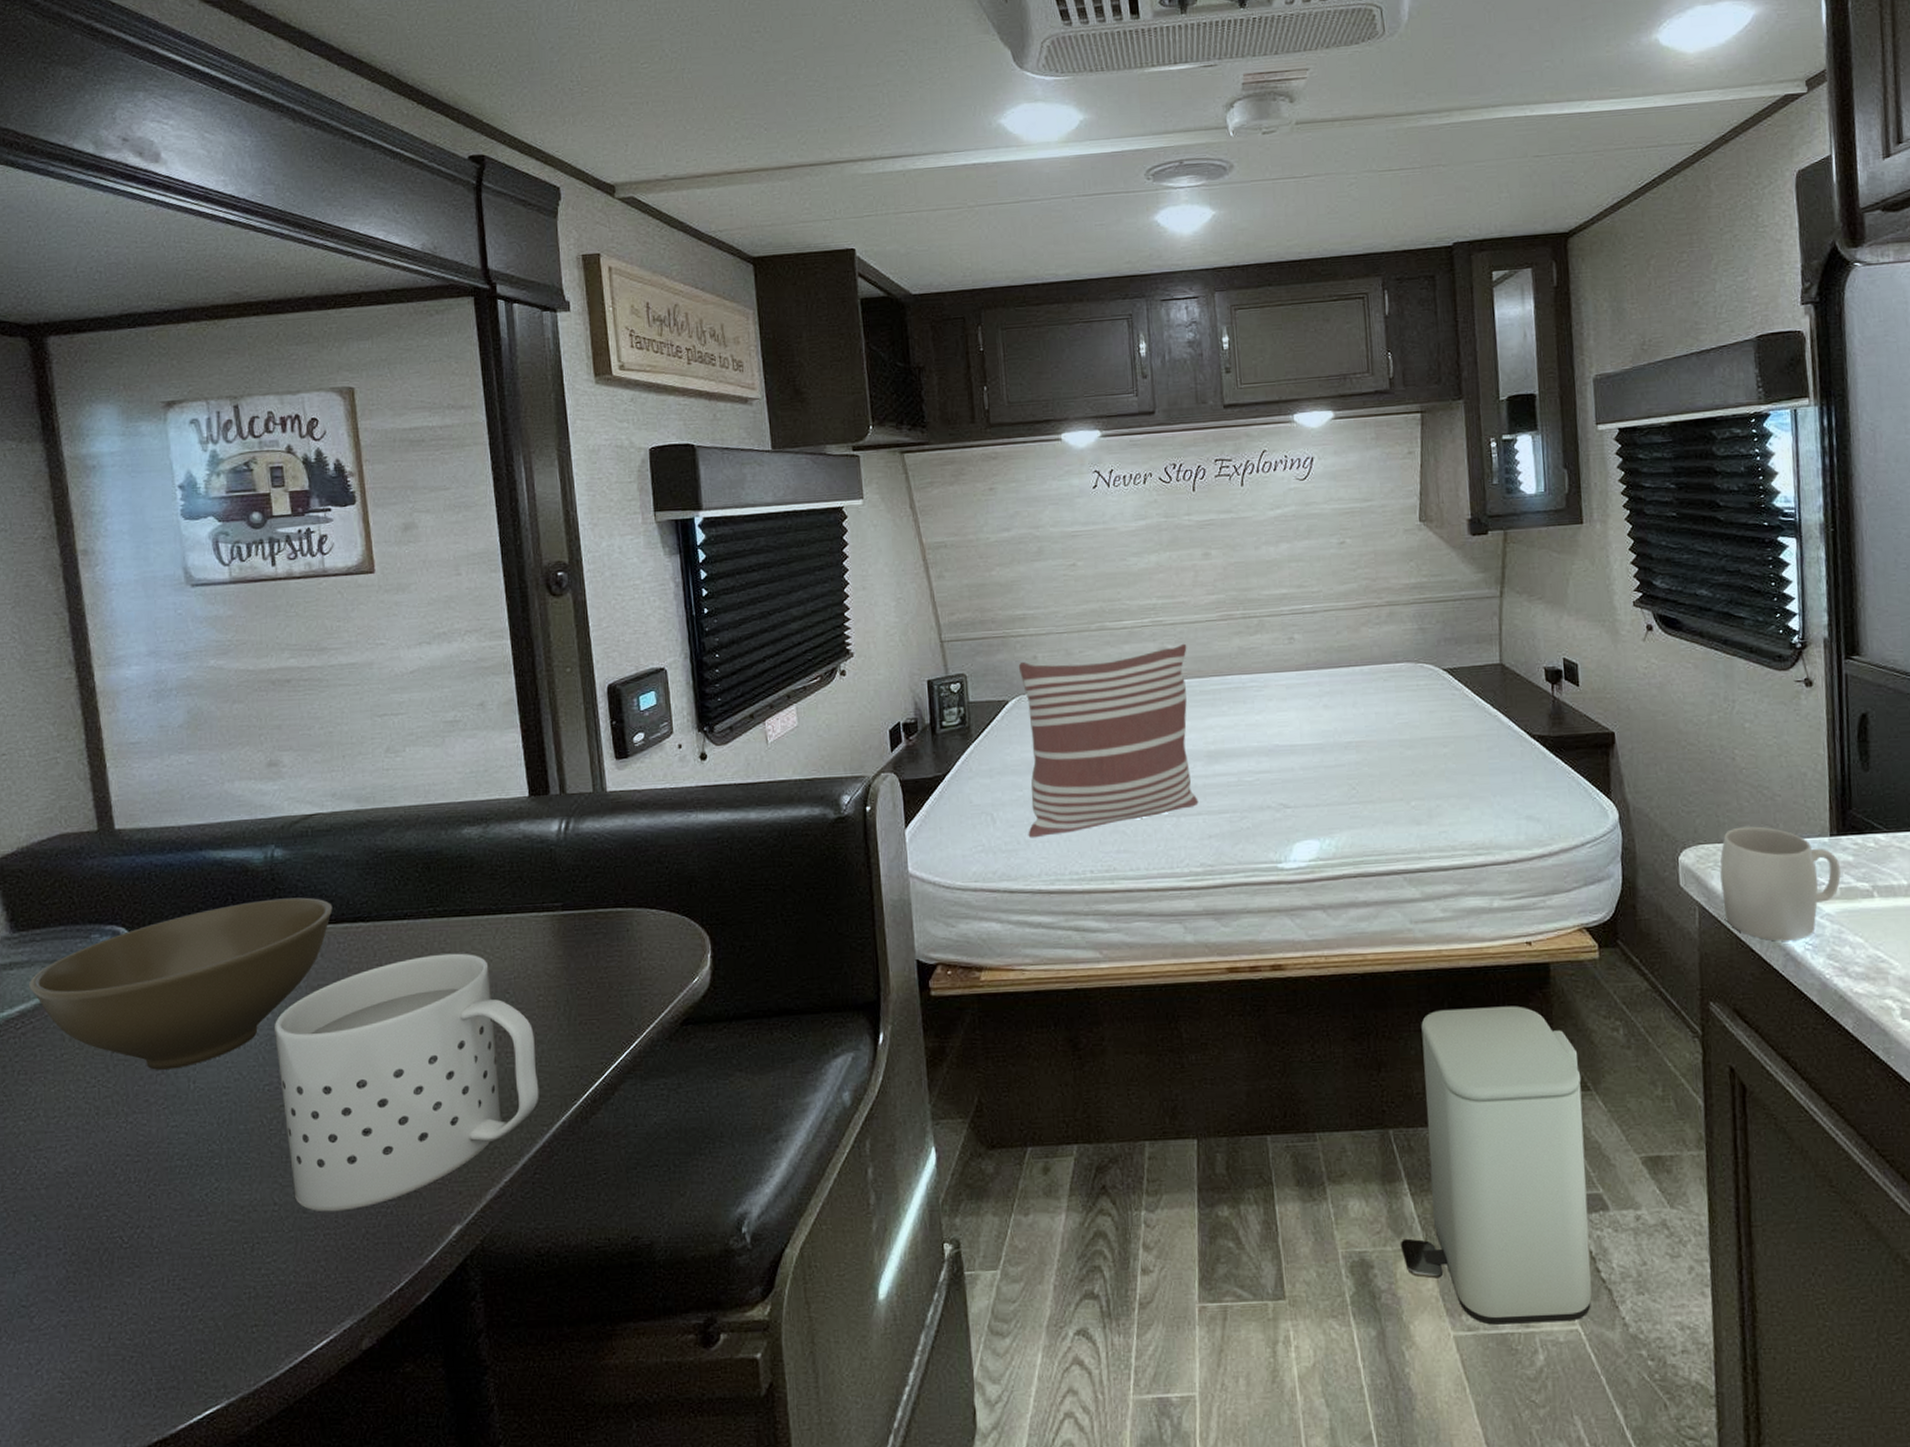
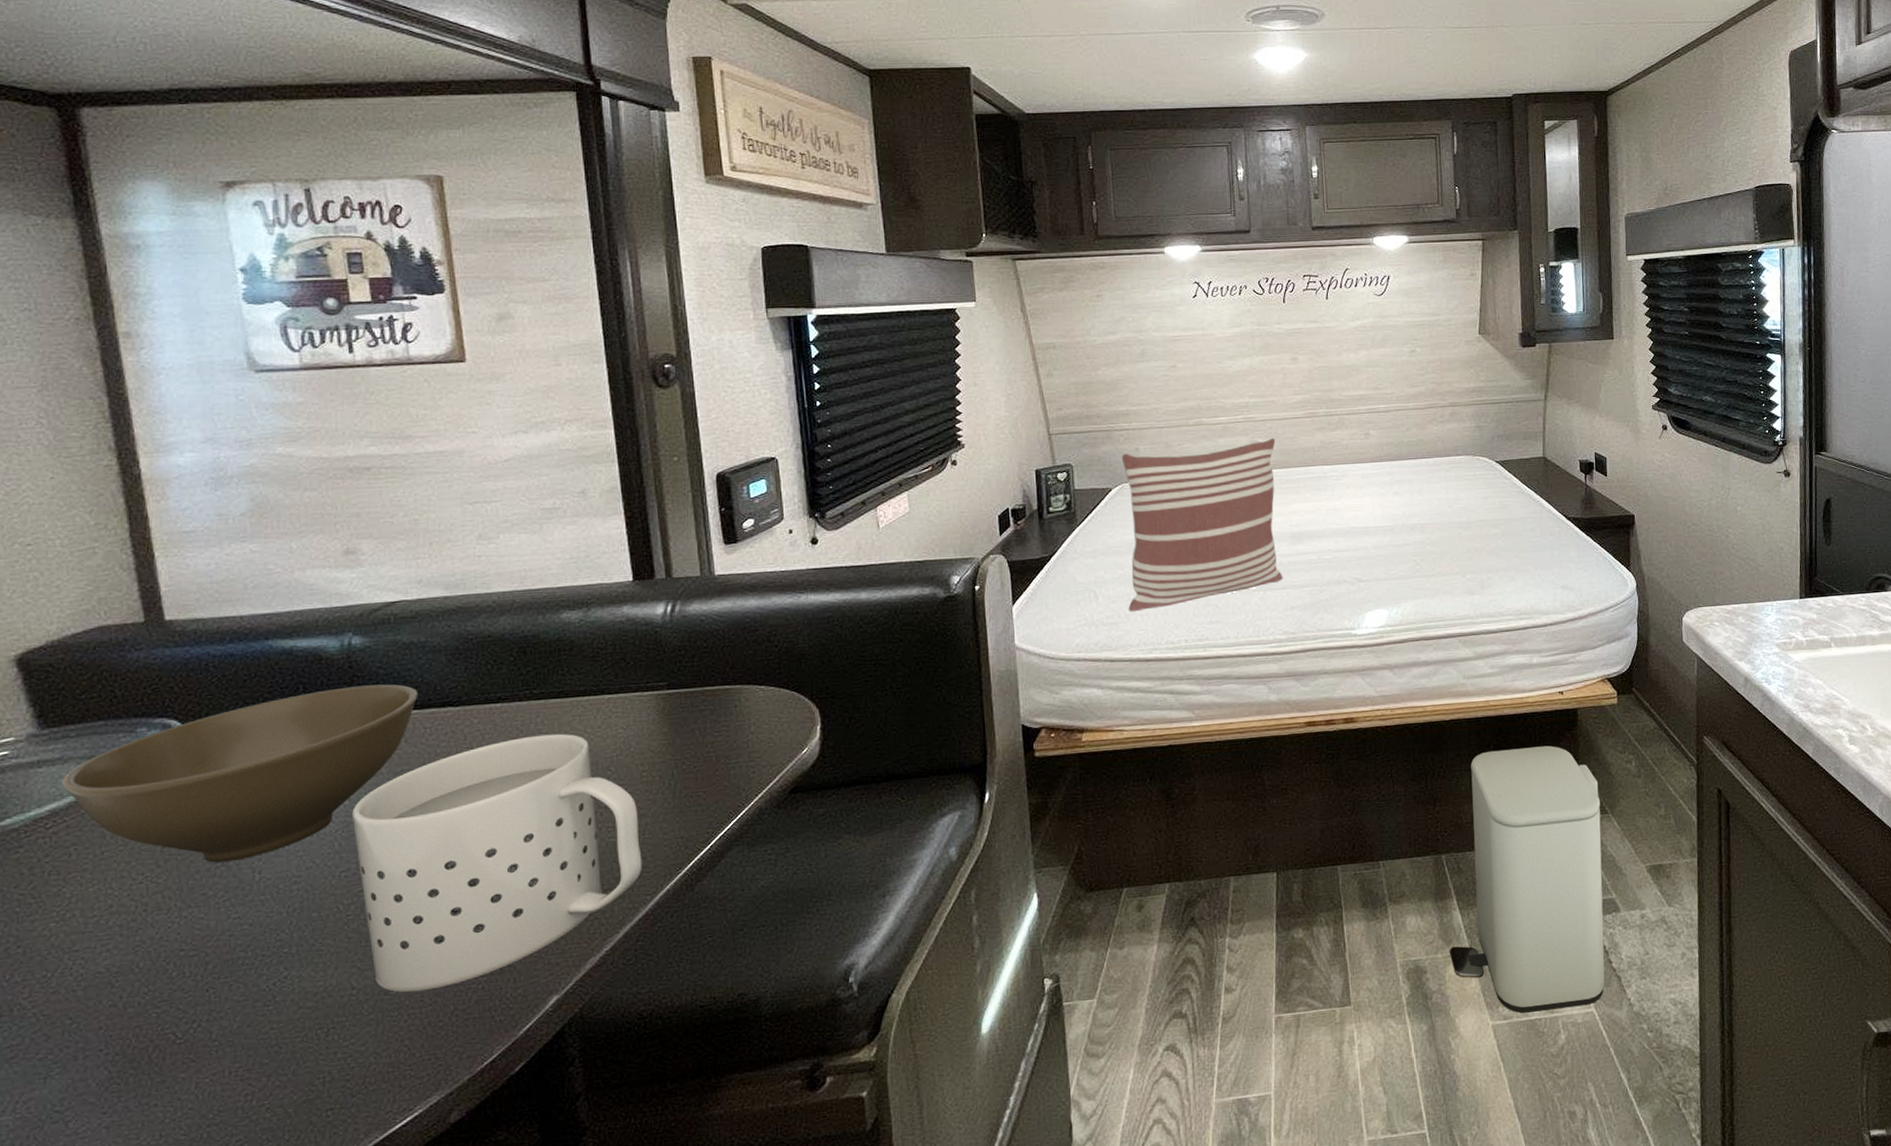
mug: present [1719,826,1841,941] -> none [1714,591,1807,685]

